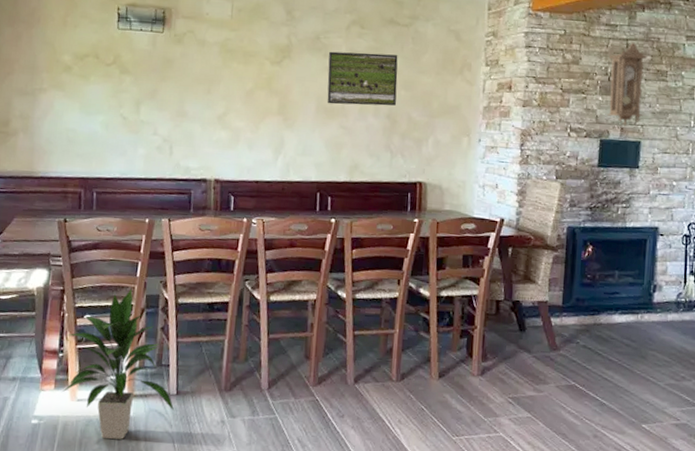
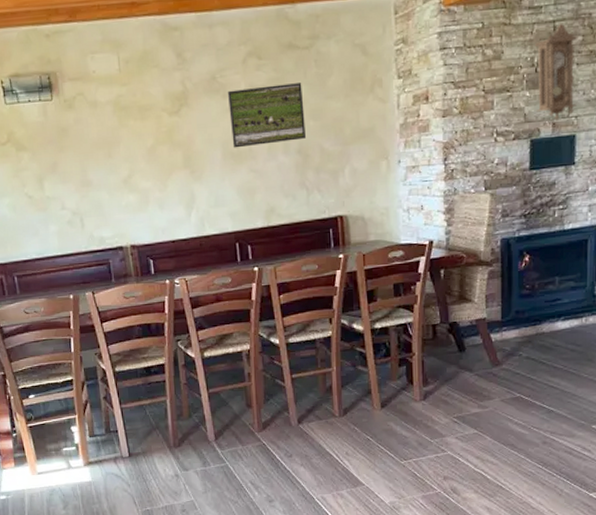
indoor plant: present [62,289,175,439] -> none [17,365,130,505]

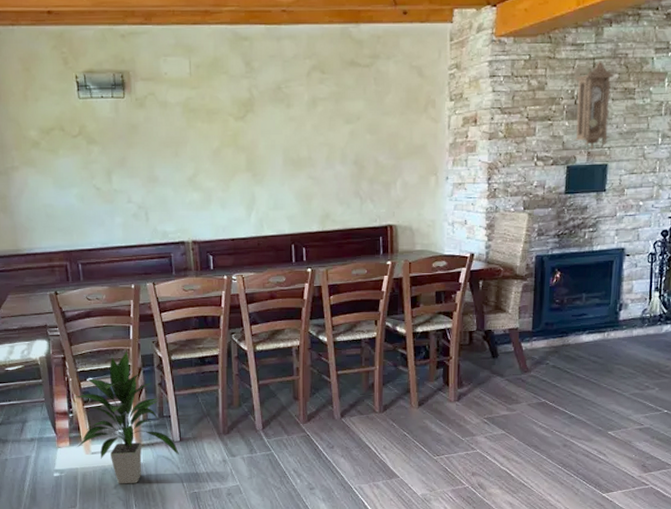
indoor plant: none [17,365,130,505] -> present [74,351,180,484]
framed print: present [227,83,306,148] -> none [291,98,362,155]

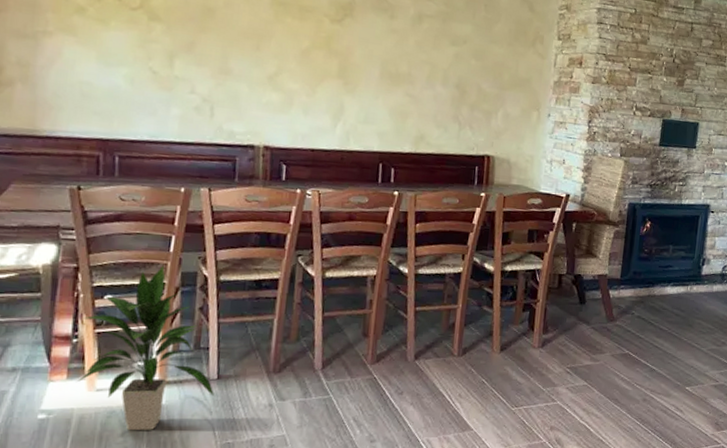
pendulum clock: present [574,61,615,150] -> none [670,26,710,108]

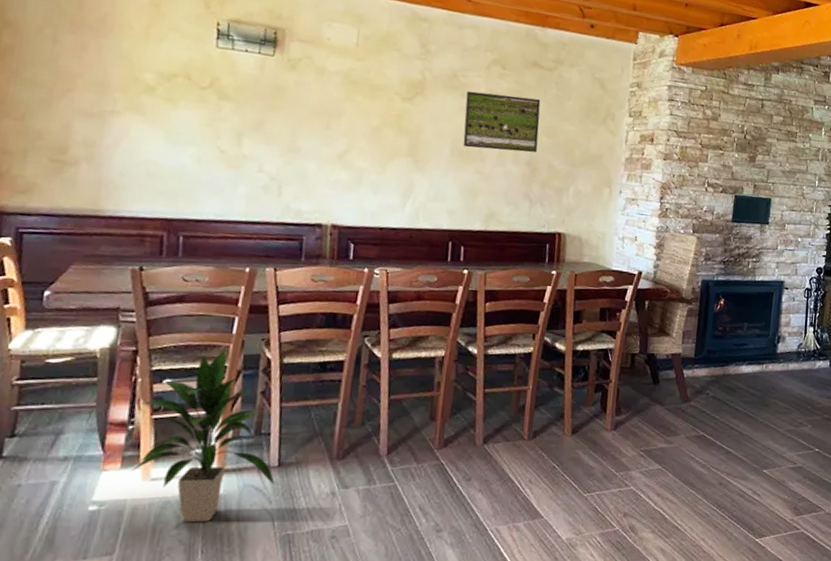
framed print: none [392,12,470,75] -> present [462,90,541,153]

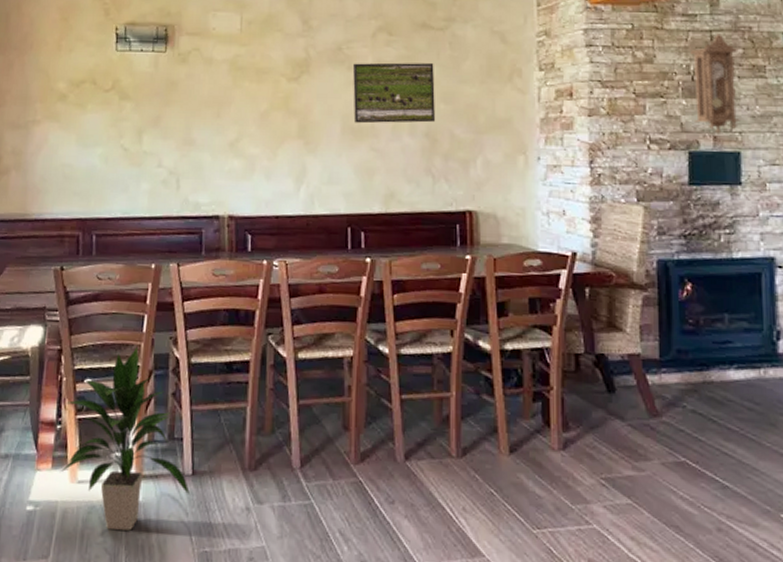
pendulum clock: none [742,102,780,183] -> present [691,33,740,134]

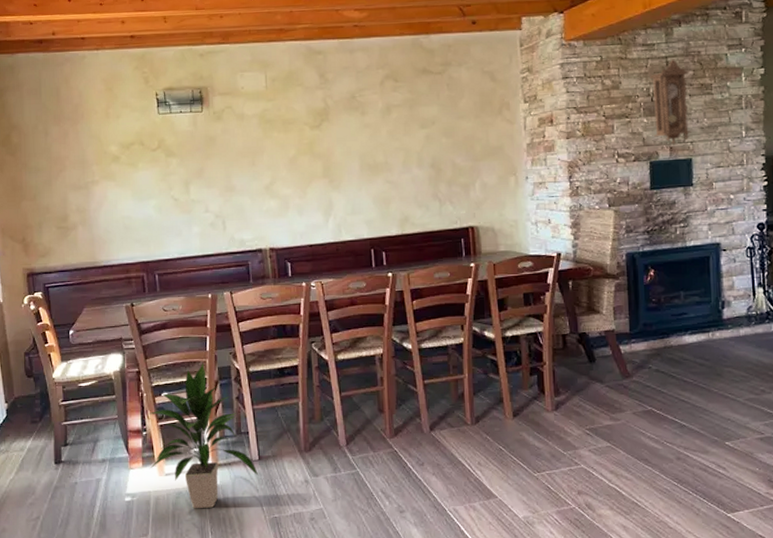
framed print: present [352,62,435,124] -> none [365,104,438,161]

